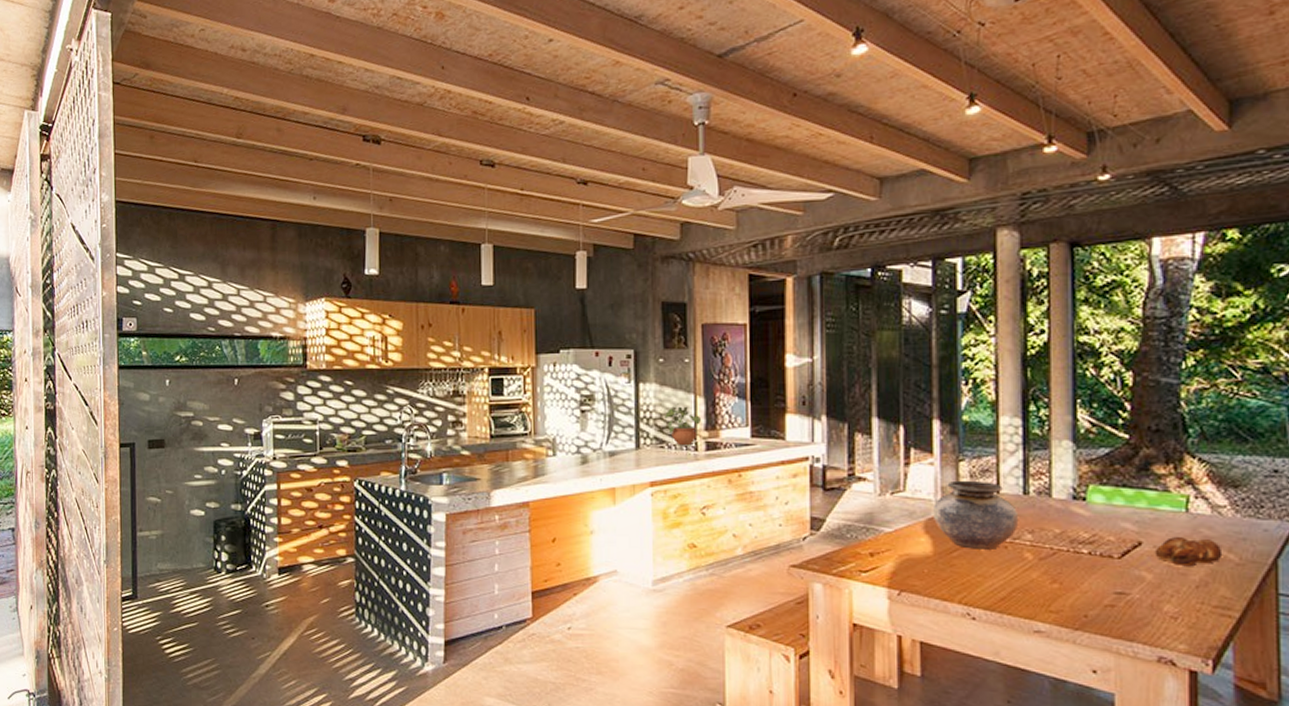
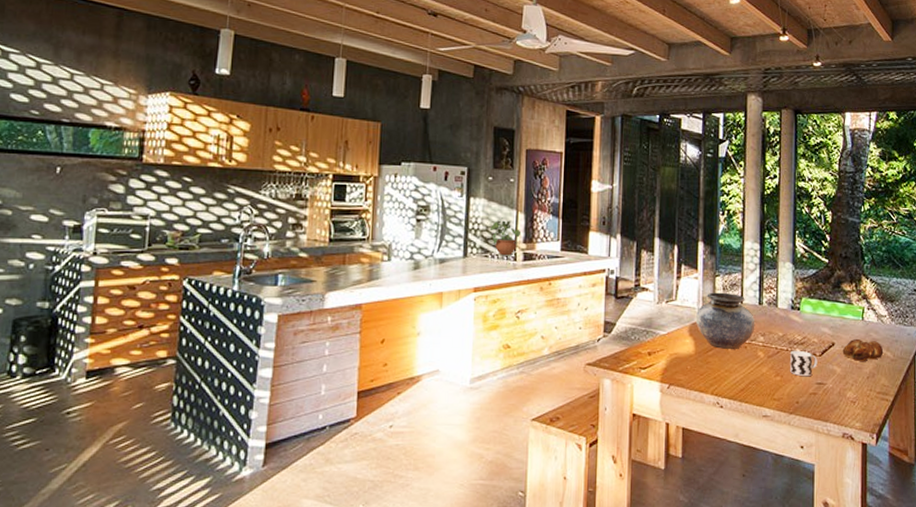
cup: none [1072,551,1116,585] -> present [789,350,818,377]

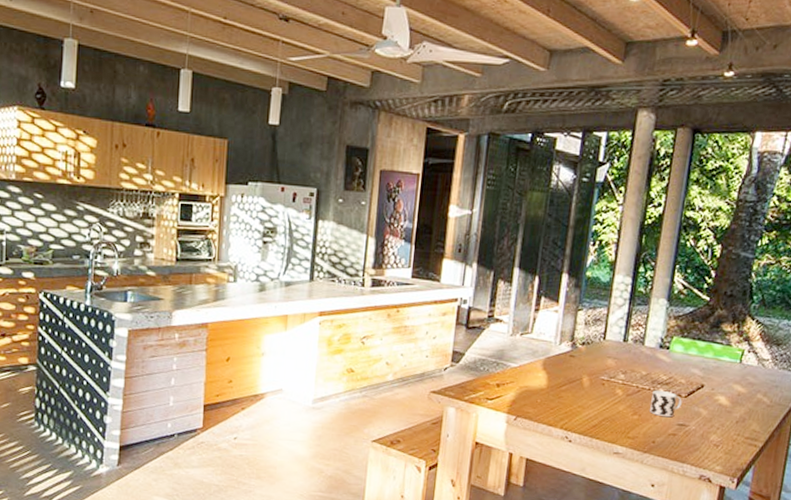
potted plant: present [489,218,520,256] -> none [337,242,370,282]
vase: present [696,292,755,349] -> none [551,326,617,386]
bread loaf: present [842,338,884,362] -> none [711,381,760,406]

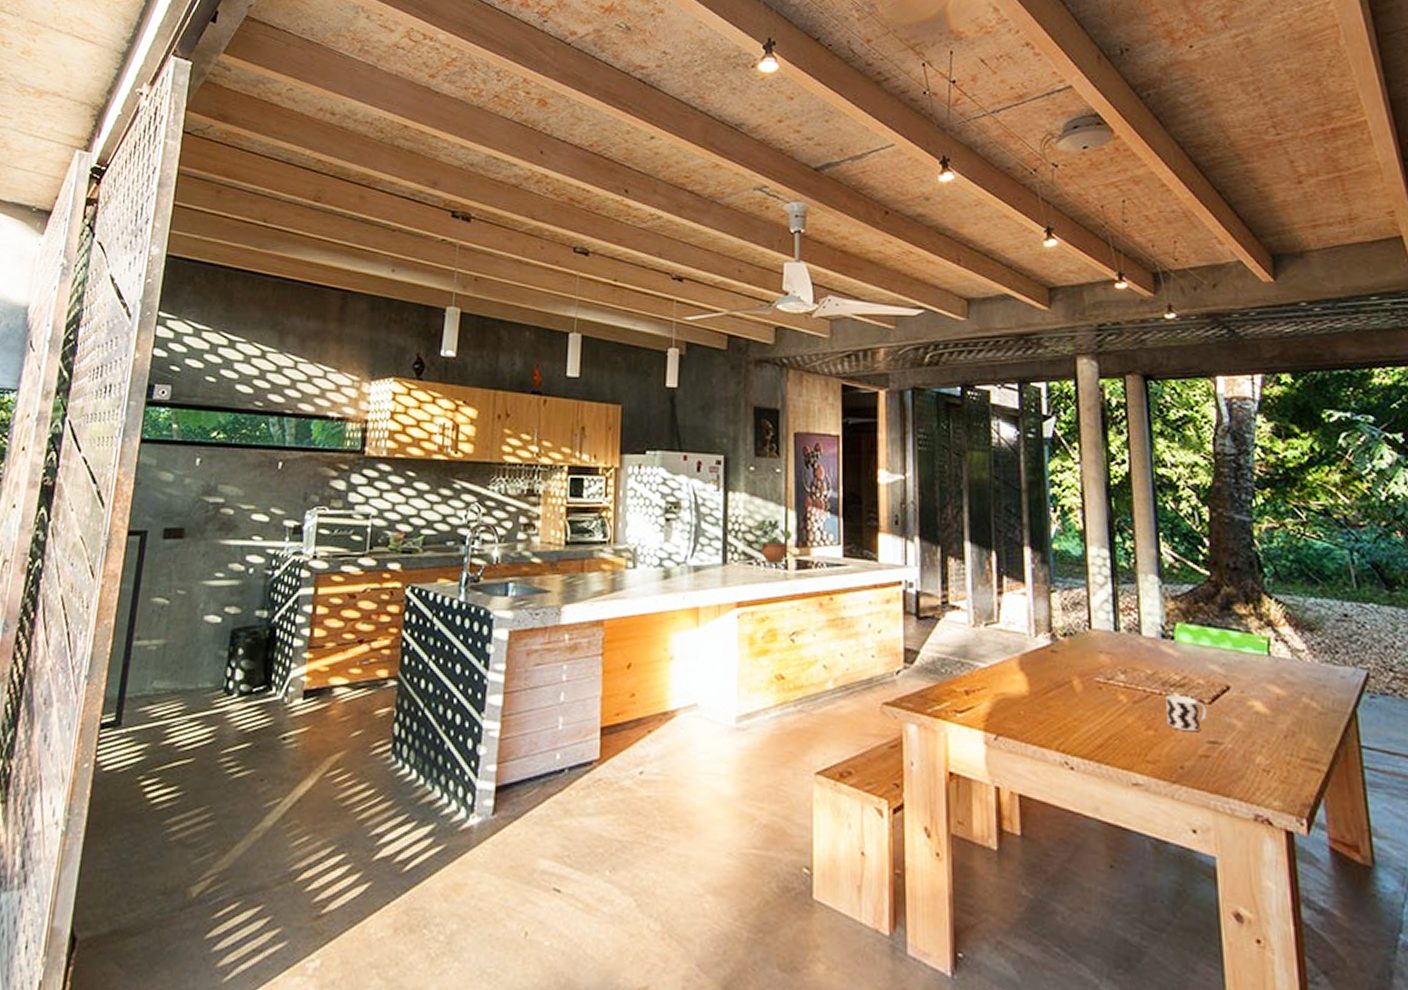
potted plant: none [337,242,370,282] -> present [753,516,791,564]

